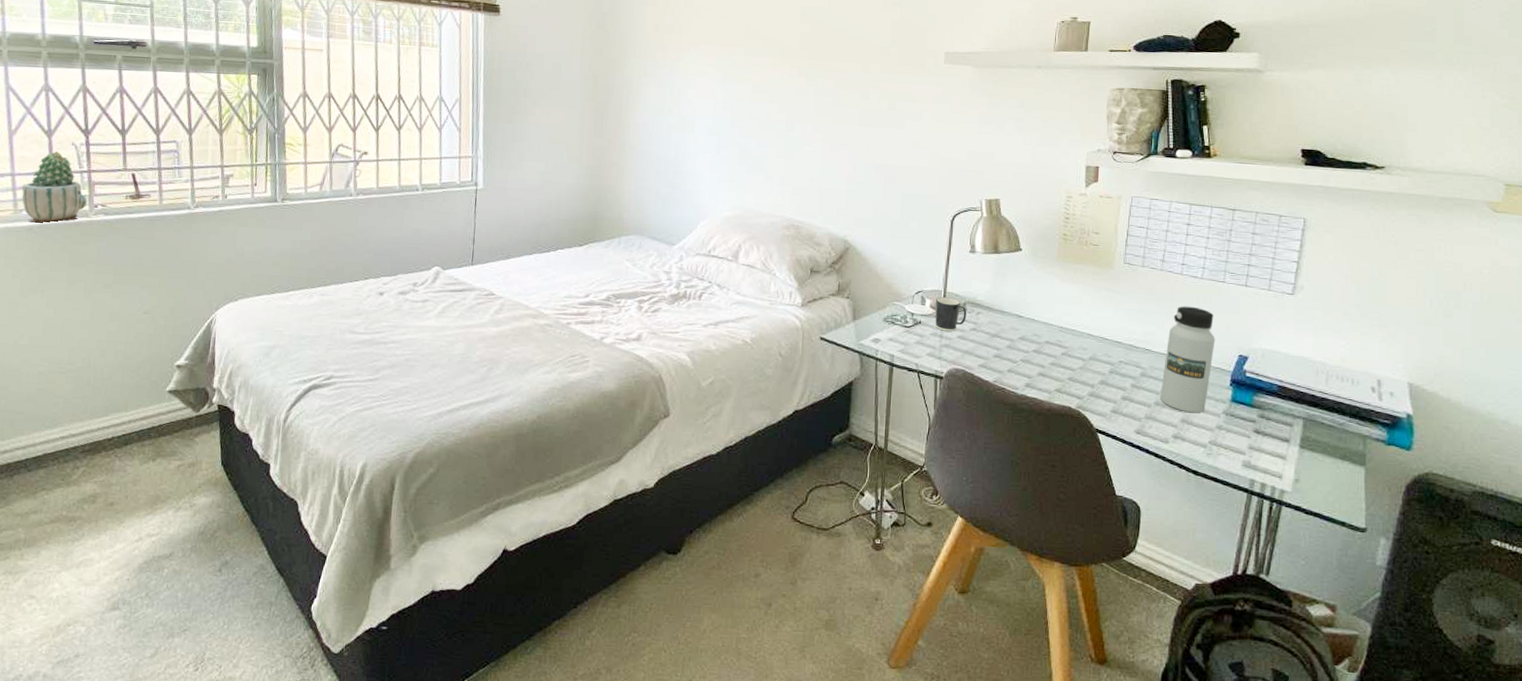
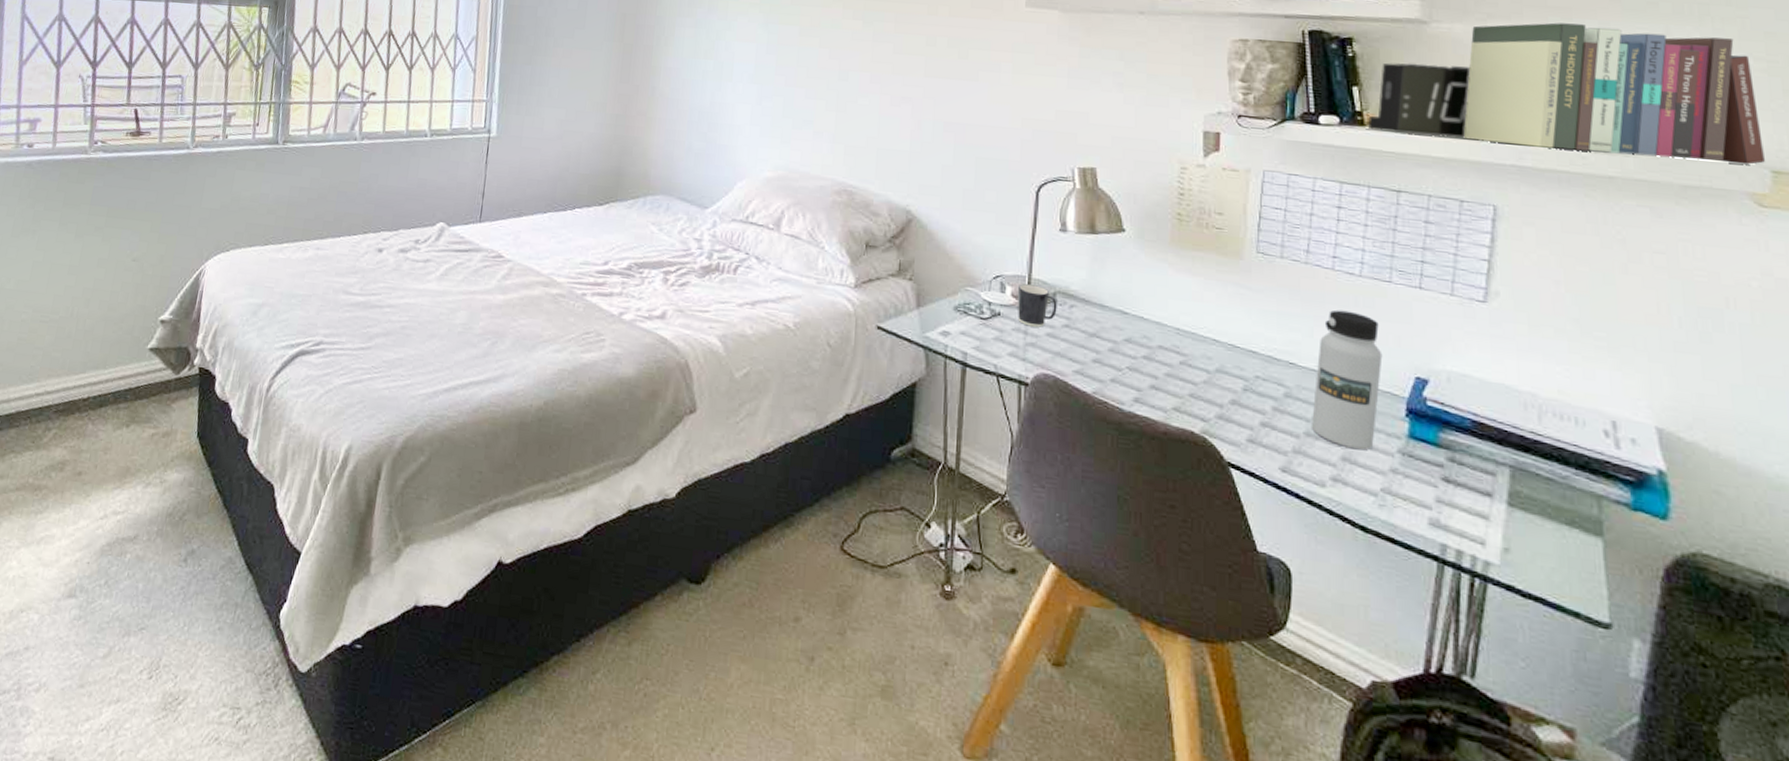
potted cactus: present [22,150,88,223] -> none [24,83,88,159]
alarm clock: none [1214,105,1294,165] -> present [1368,63,1471,138]
books: none [1285,70,1501,180] -> present [1463,22,1765,165]

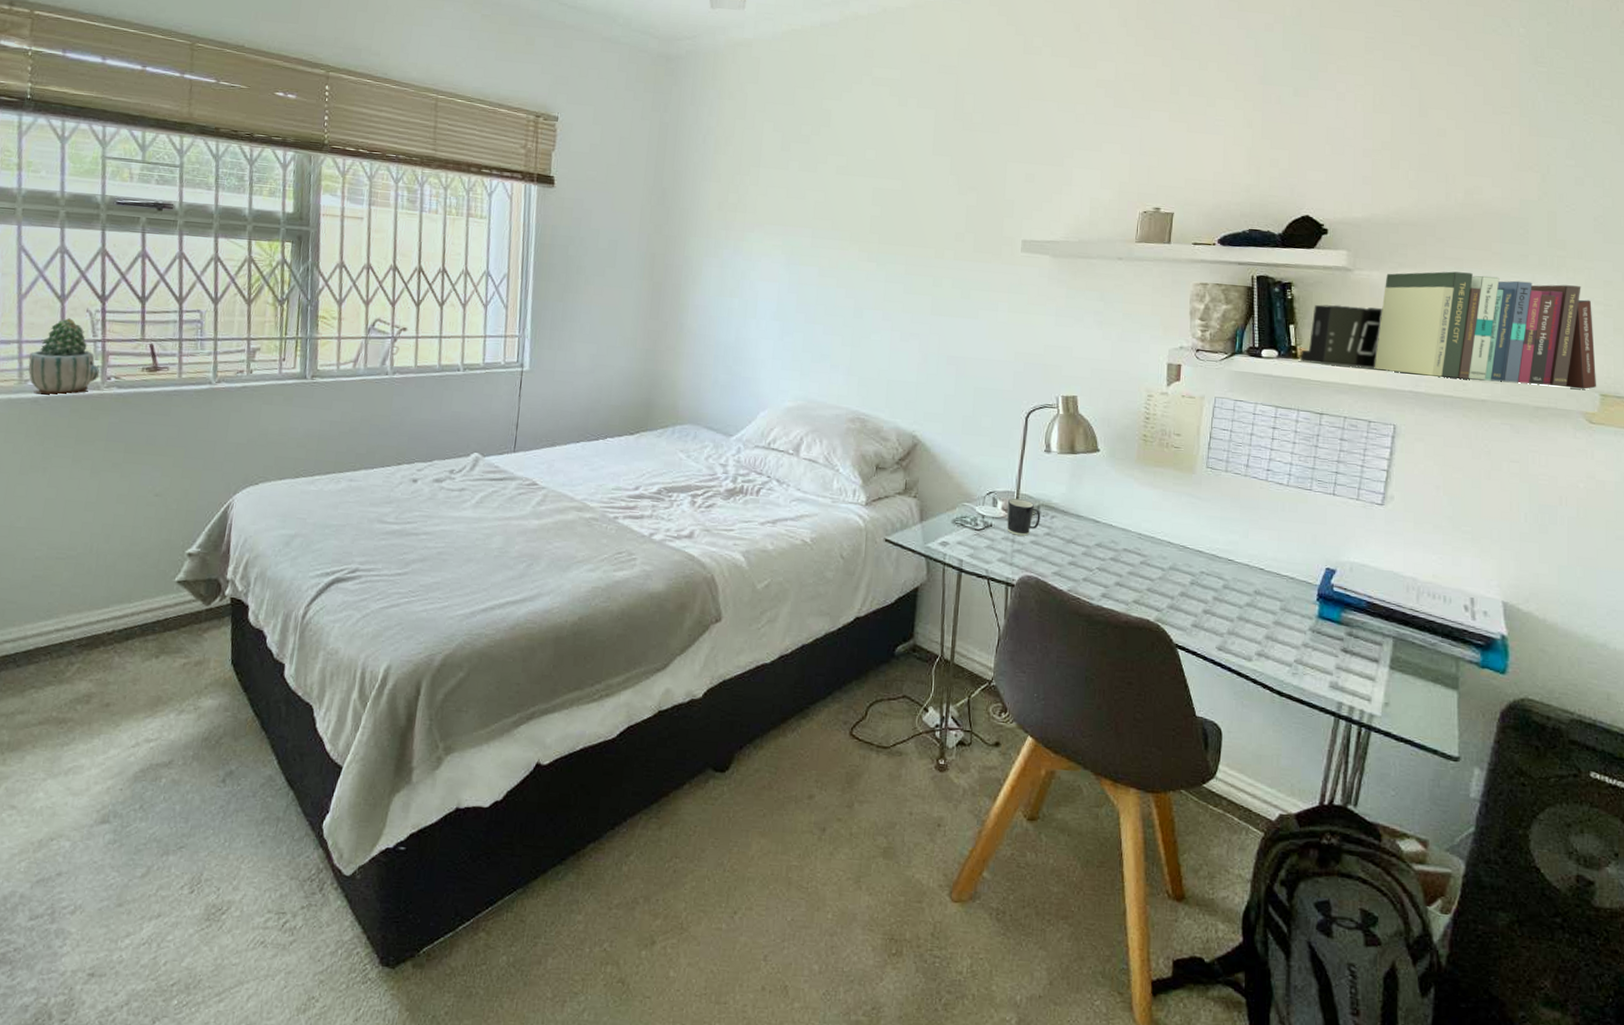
potted cactus: none [24,83,88,159] -> present [28,317,100,395]
water bottle: present [1312,310,1383,450] -> none [1244,514,1302,630]

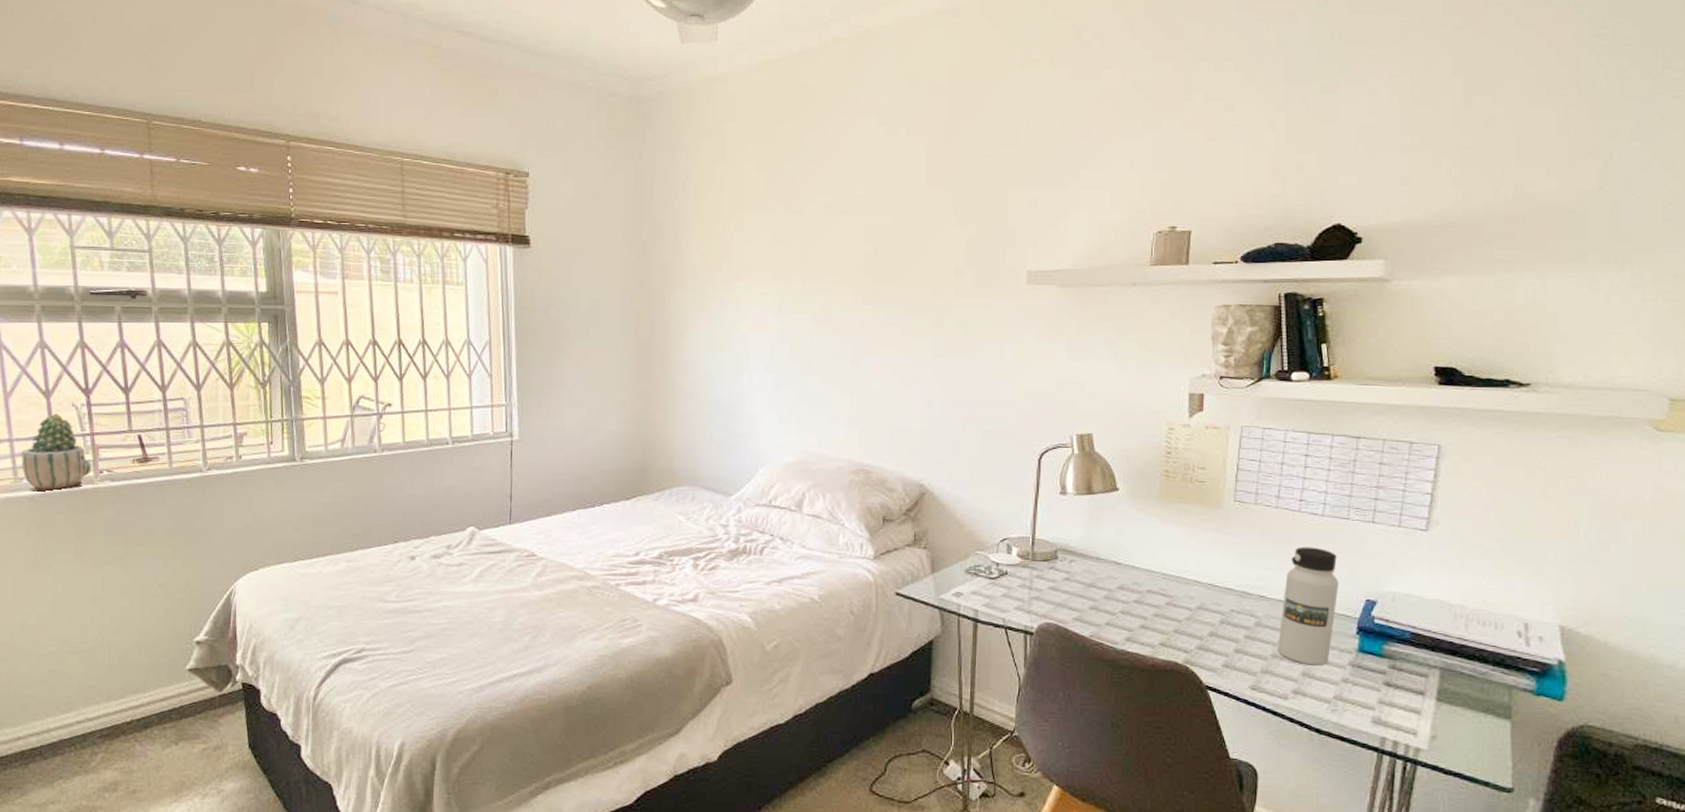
mug: present [1007,498,1041,536] -> none [1022,544,1058,582]
water bottle: none [1244,514,1302,630] -> present [1278,546,1339,666]
alarm clock: present [1300,304,1383,369] -> none [1334,319,1425,386]
books: present [1374,271,1596,390] -> none [1416,275,1664,395]

